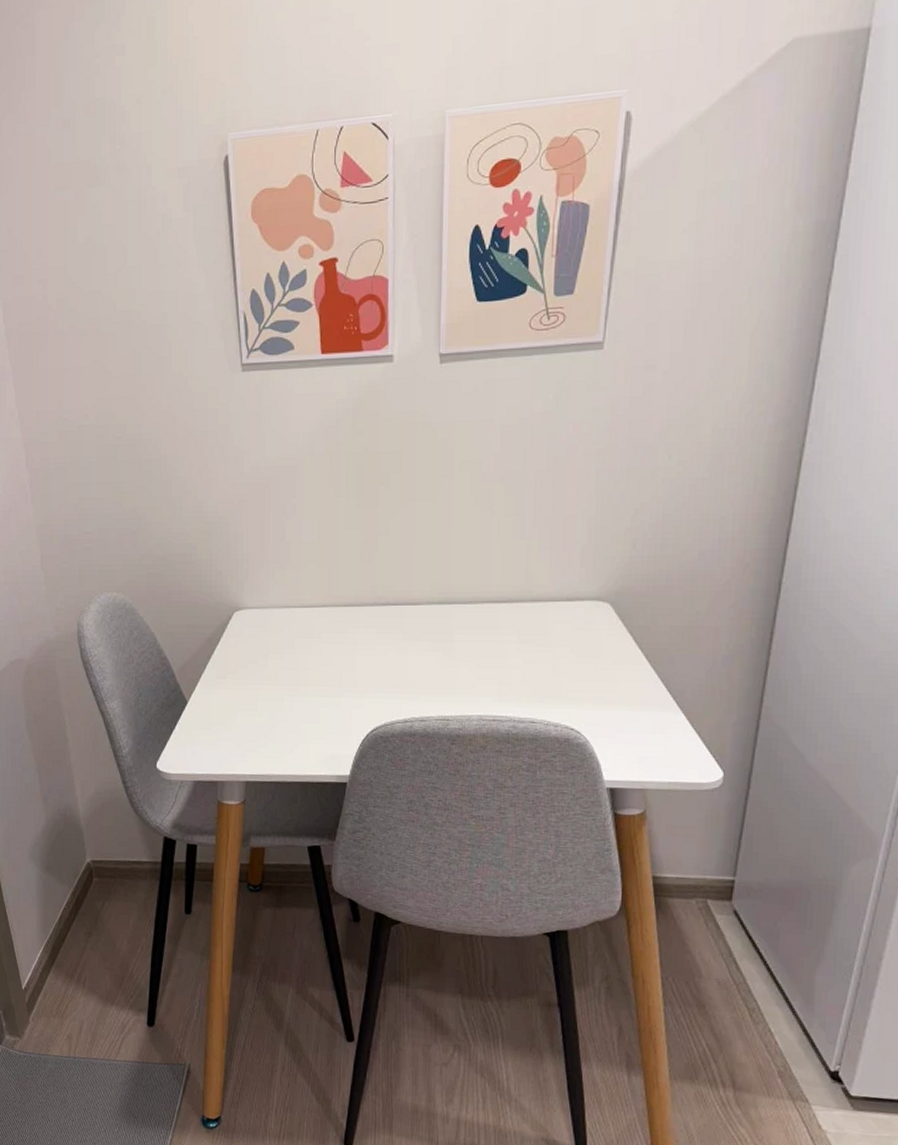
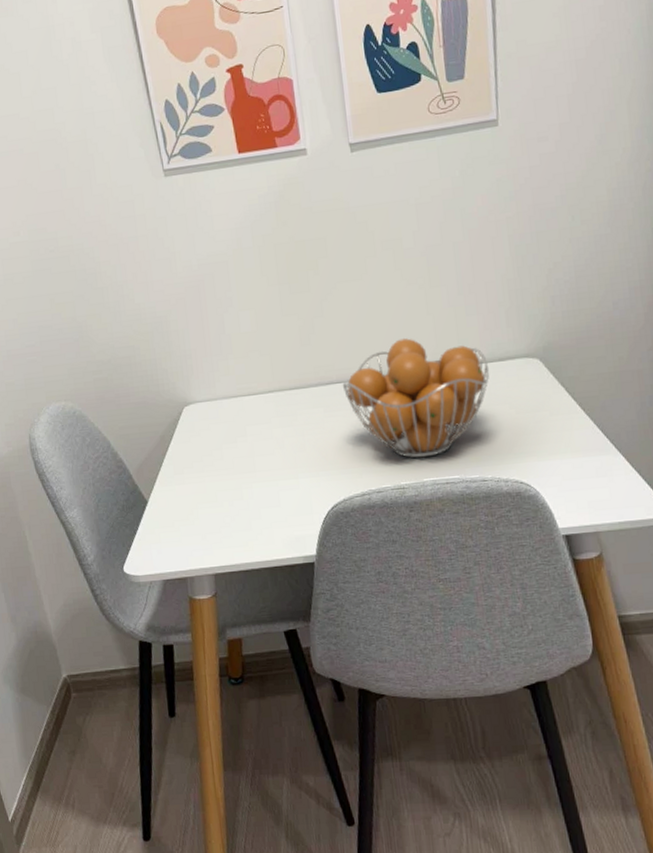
fruit basket: none [398,567,554,692] -> present [342,338,489,458]

